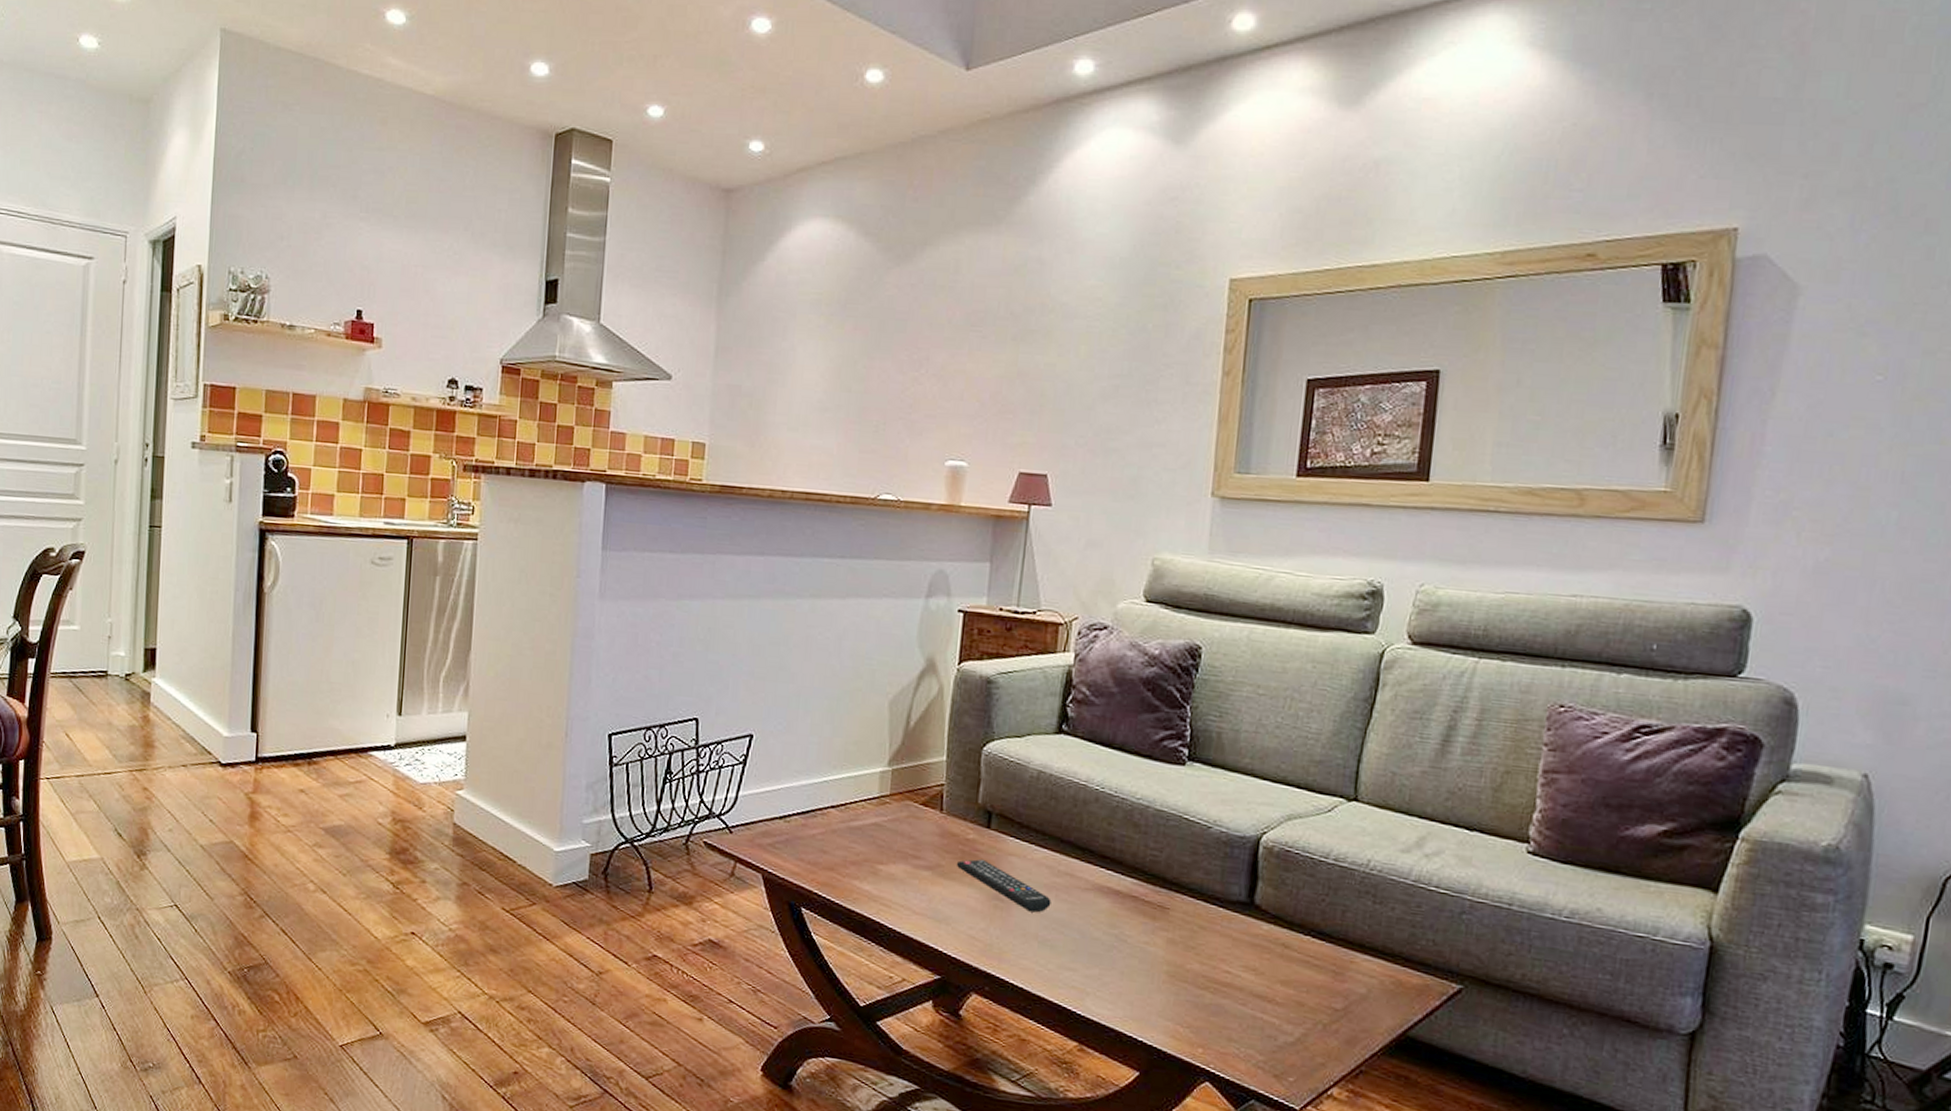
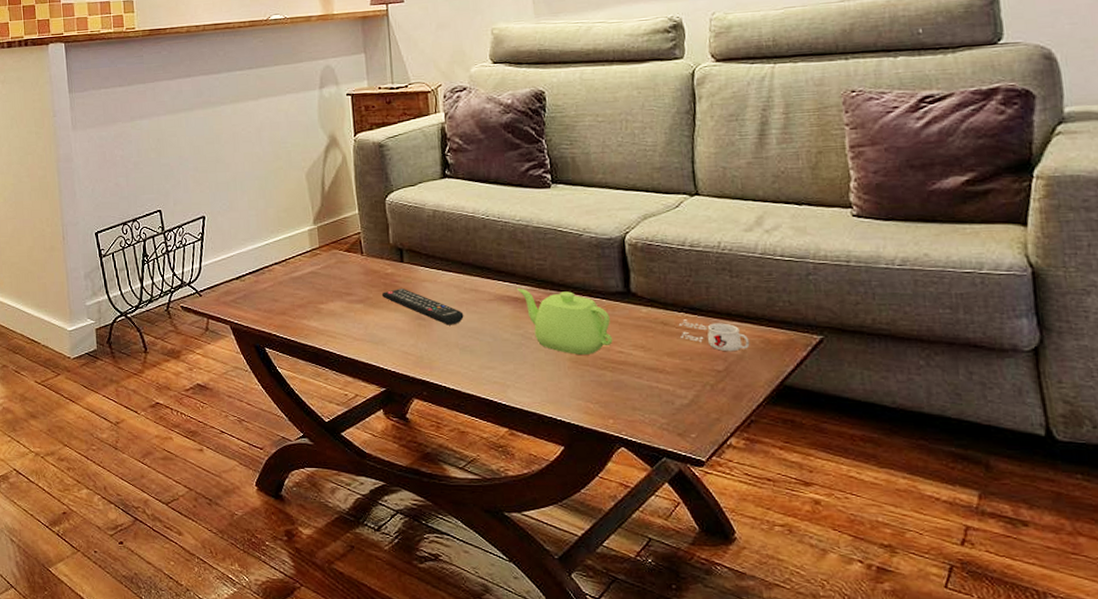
teapot: none [1121,880,1224,970] -> present [517,288,613,356]
mug: none [1301,944,1379,990] -> present [678,319,750,352]

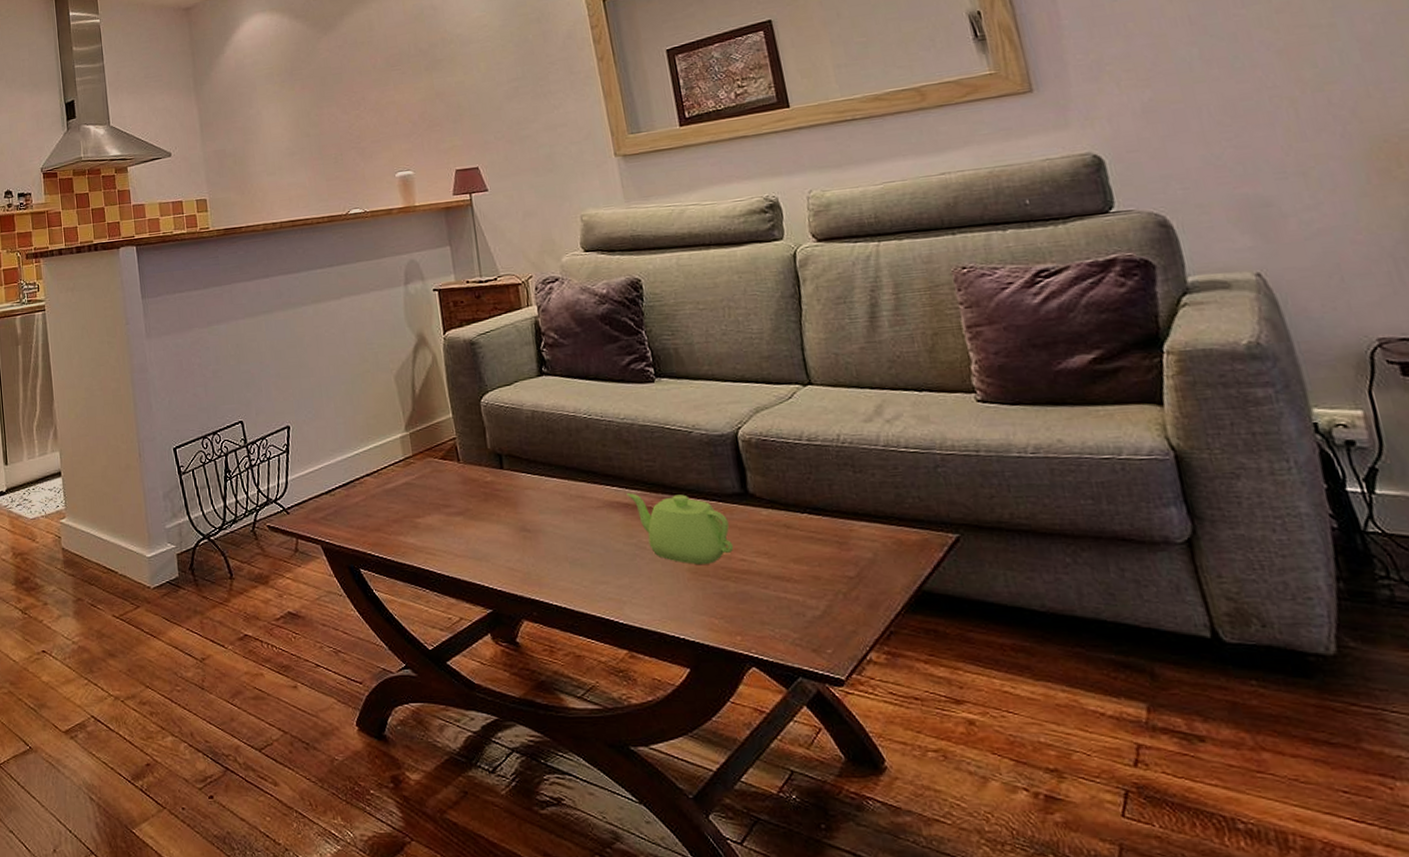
remote control: present [381,289,464,325] -> none [482,498,572,537]
mug: present [678,319,750,352] -> none [802,521,882,556]

